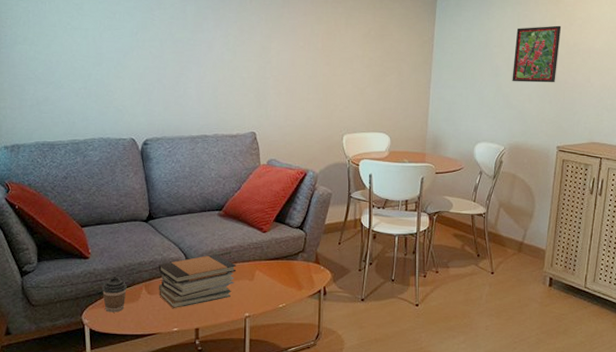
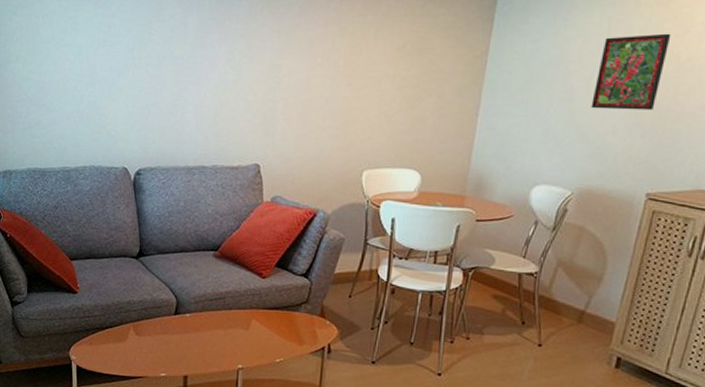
coffee cup: present [101,277,127,313] -> none [89,314,115,351]
book stack: present [158,254,237,309] -> none [146,298,231,353]

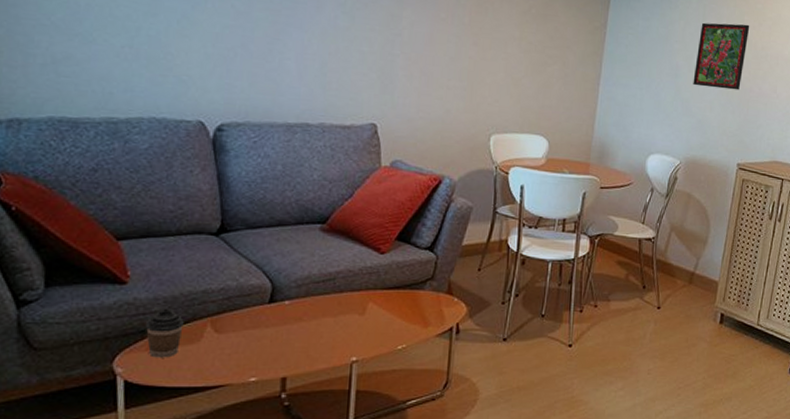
coffee cup: none [89,314,115,351] -> present [145,309,184,358]

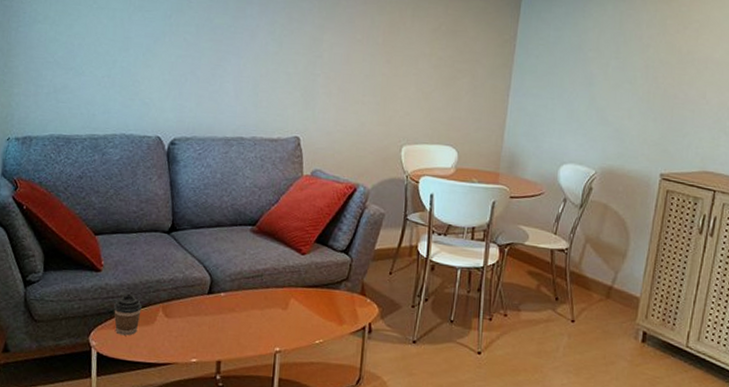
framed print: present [693,22,750,90] -> none [609,28,673,97]

